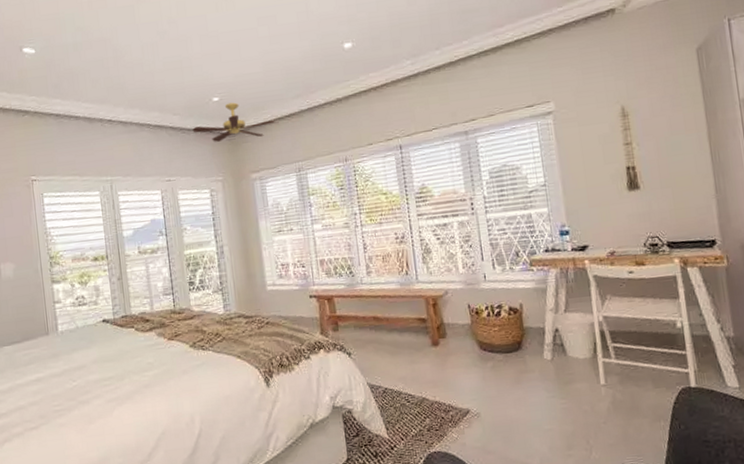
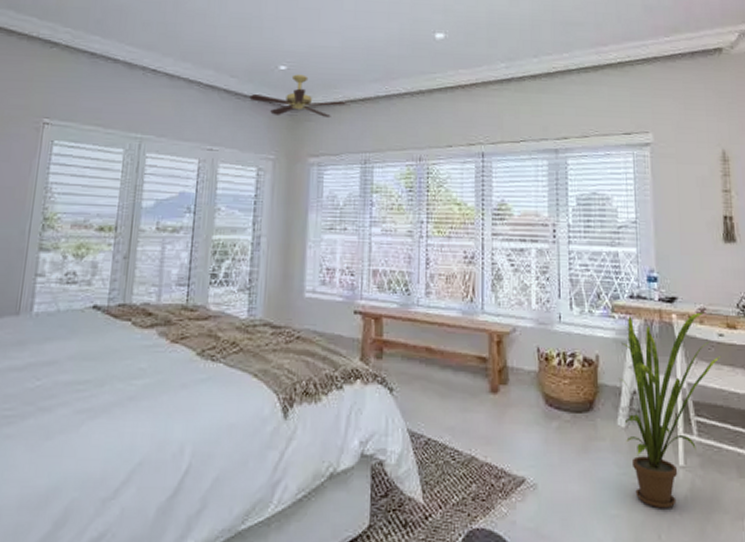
house plant: none [541,254,633,421] -> present [618,312,722,509]

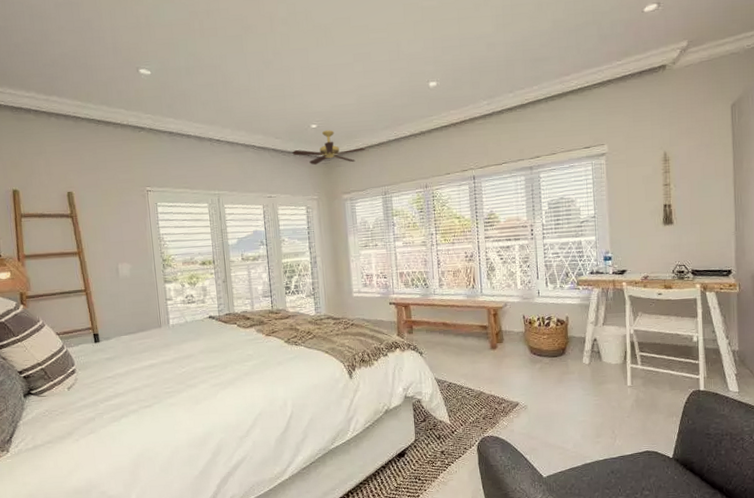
house plant: present [618,312,722,509] -> none [583,279,660,415]

